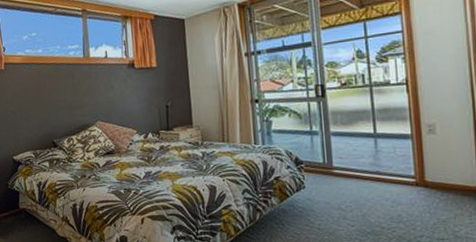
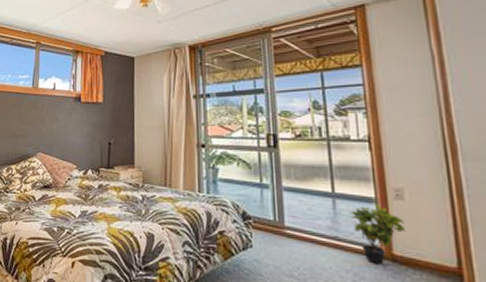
potted plant: none [389,140,436,191] -> present [350,205,405,265]

